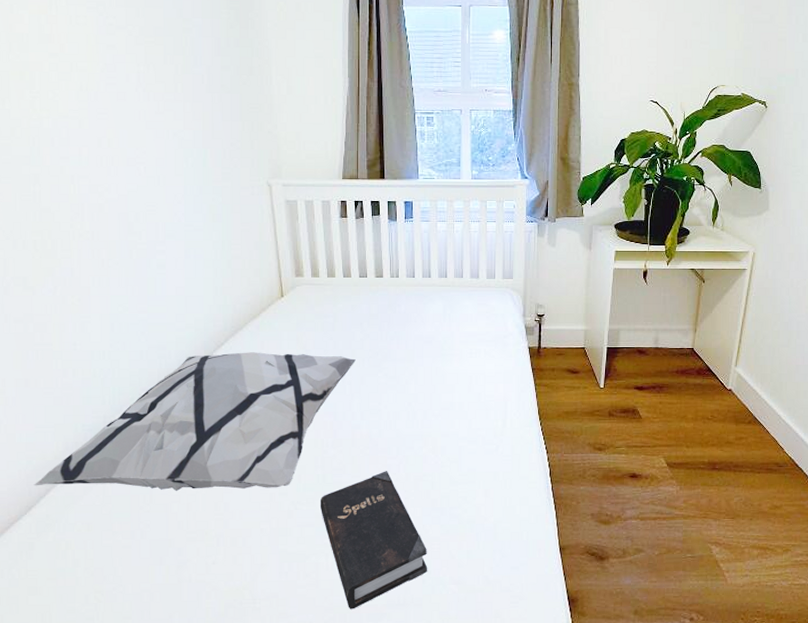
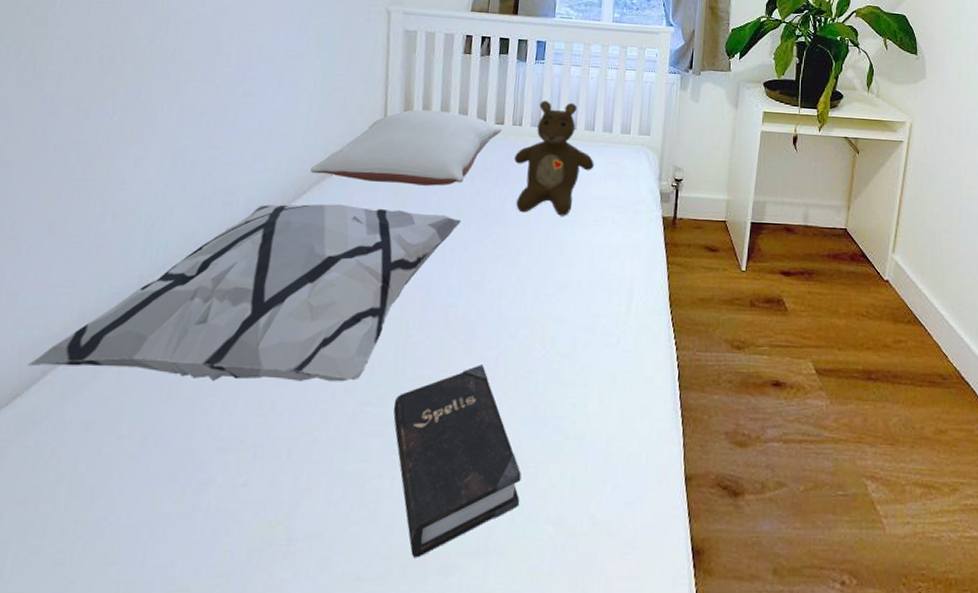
pillow: none [224,269,382,333] -> present [309,109,502,186]
teddy bear: none [395,254,465,351] -> present [514,100,594,216]

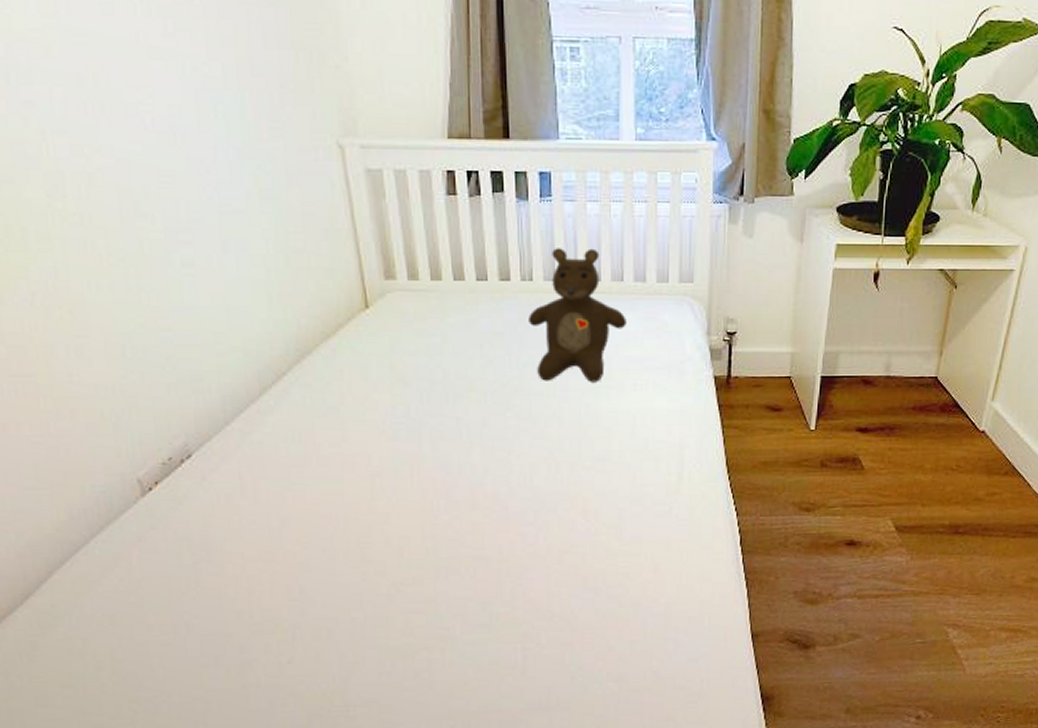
decorative pillow: present [27,204,461,382] -> none [29,384,475,572]
pillow: present [309,109,502,186] -> none [284,268,509,358]
hardback book: present [393,365,521,558] -> none [430,541,578,715]

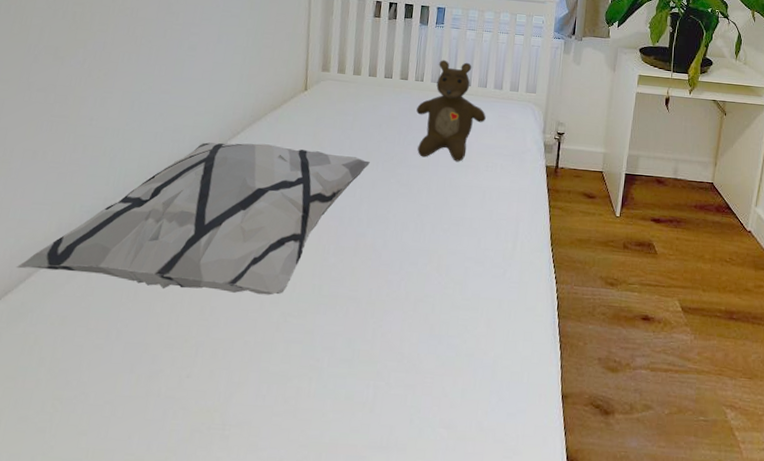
decorative pillow: none [29,384,475,572] -> present [16,142,370,296]

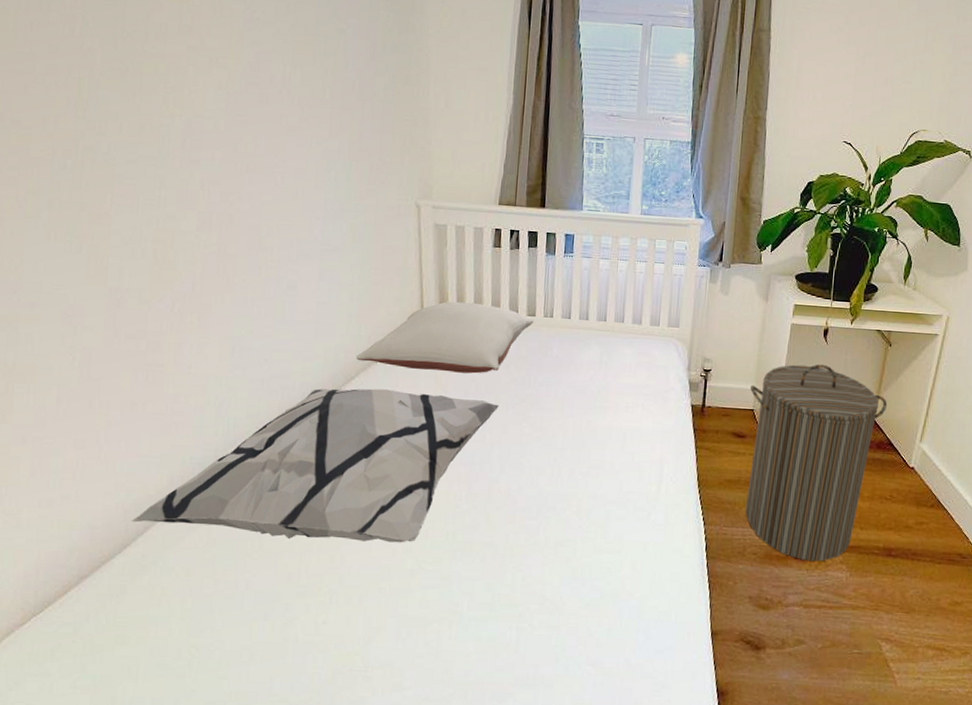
pillow: none [243,64,406,132] -> present [356,301,534,374]
teddy bear: present [416,60,486,162] -> none [547,293,624,403]
laundry hamper: none [595,130,725,323] -> present [745,364,888,562]

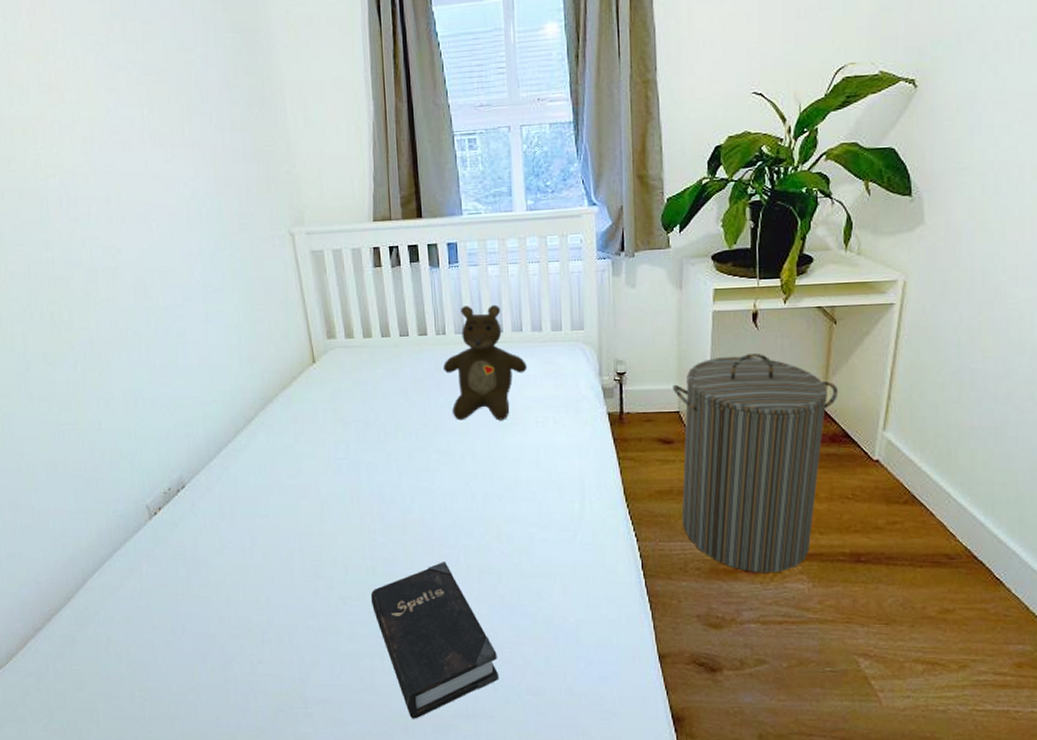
decorative pillow: present [131,388,499,543] -> none [70,427,401,583]
pillow: present [356,301,534,374] -> none [252,328,426,403]
hardback book: none [447,532,563,686] -> present [370,562,499,719]
teddy bear: none [547,293,624,403] -> present [443,304,527,421]

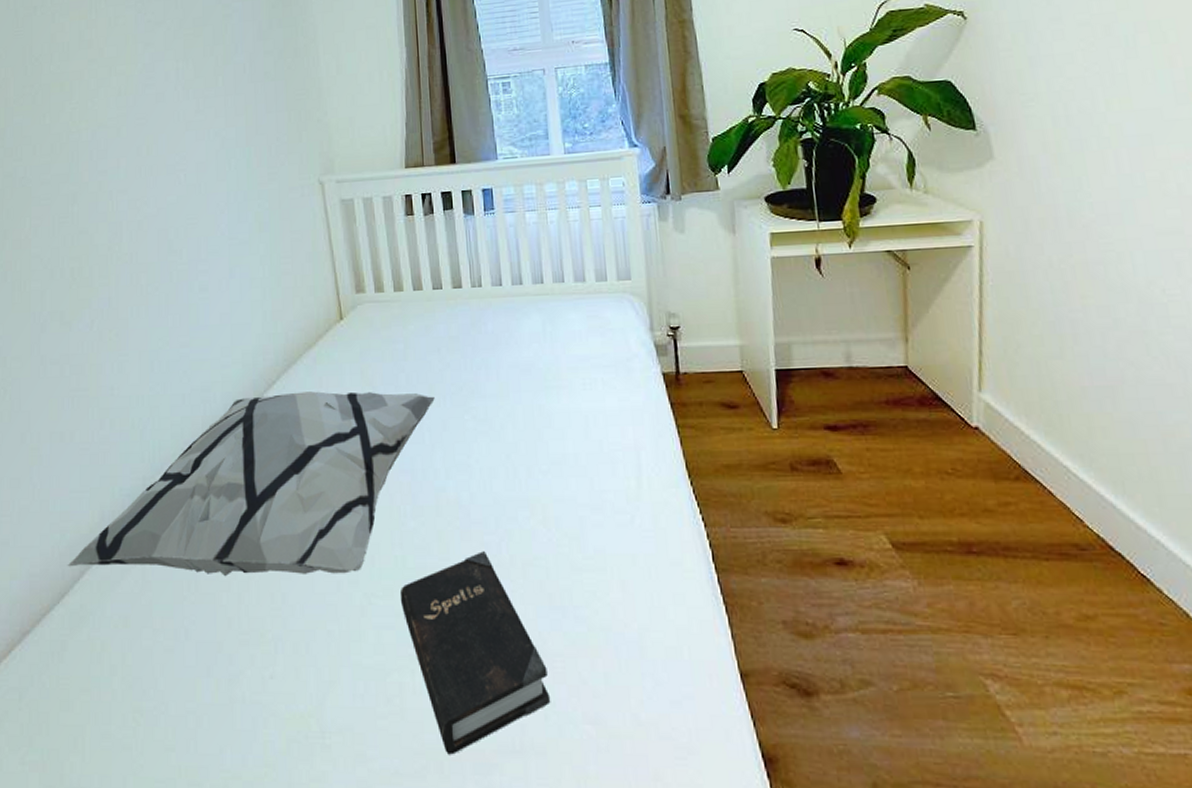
decorative pillow: none [70,427,401,583] -> present [67,391,435,577]
teddy bear: present [443,304,527,421] -> none [480,253,571,383]
laundry hamper: present [673,353,839,573] -> none [733,304,922,567]

